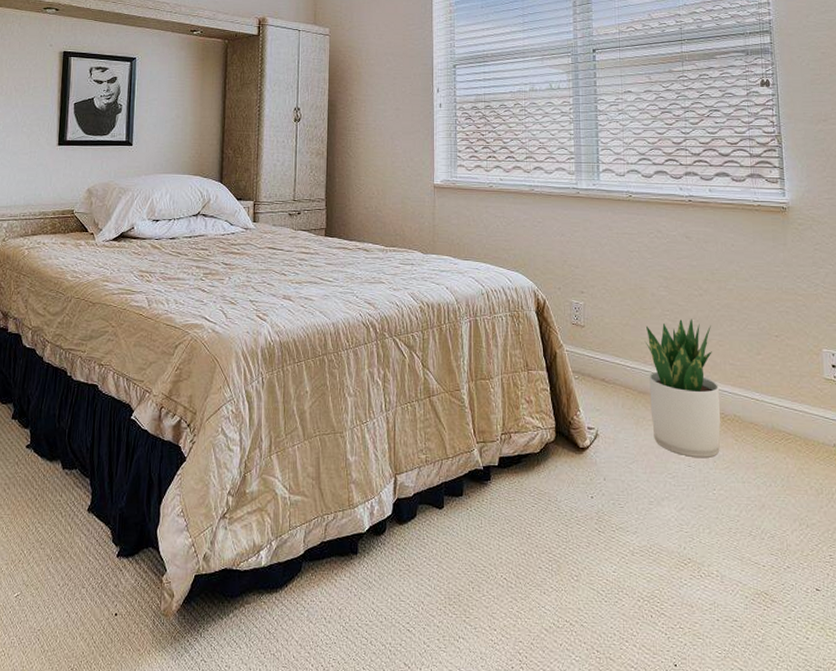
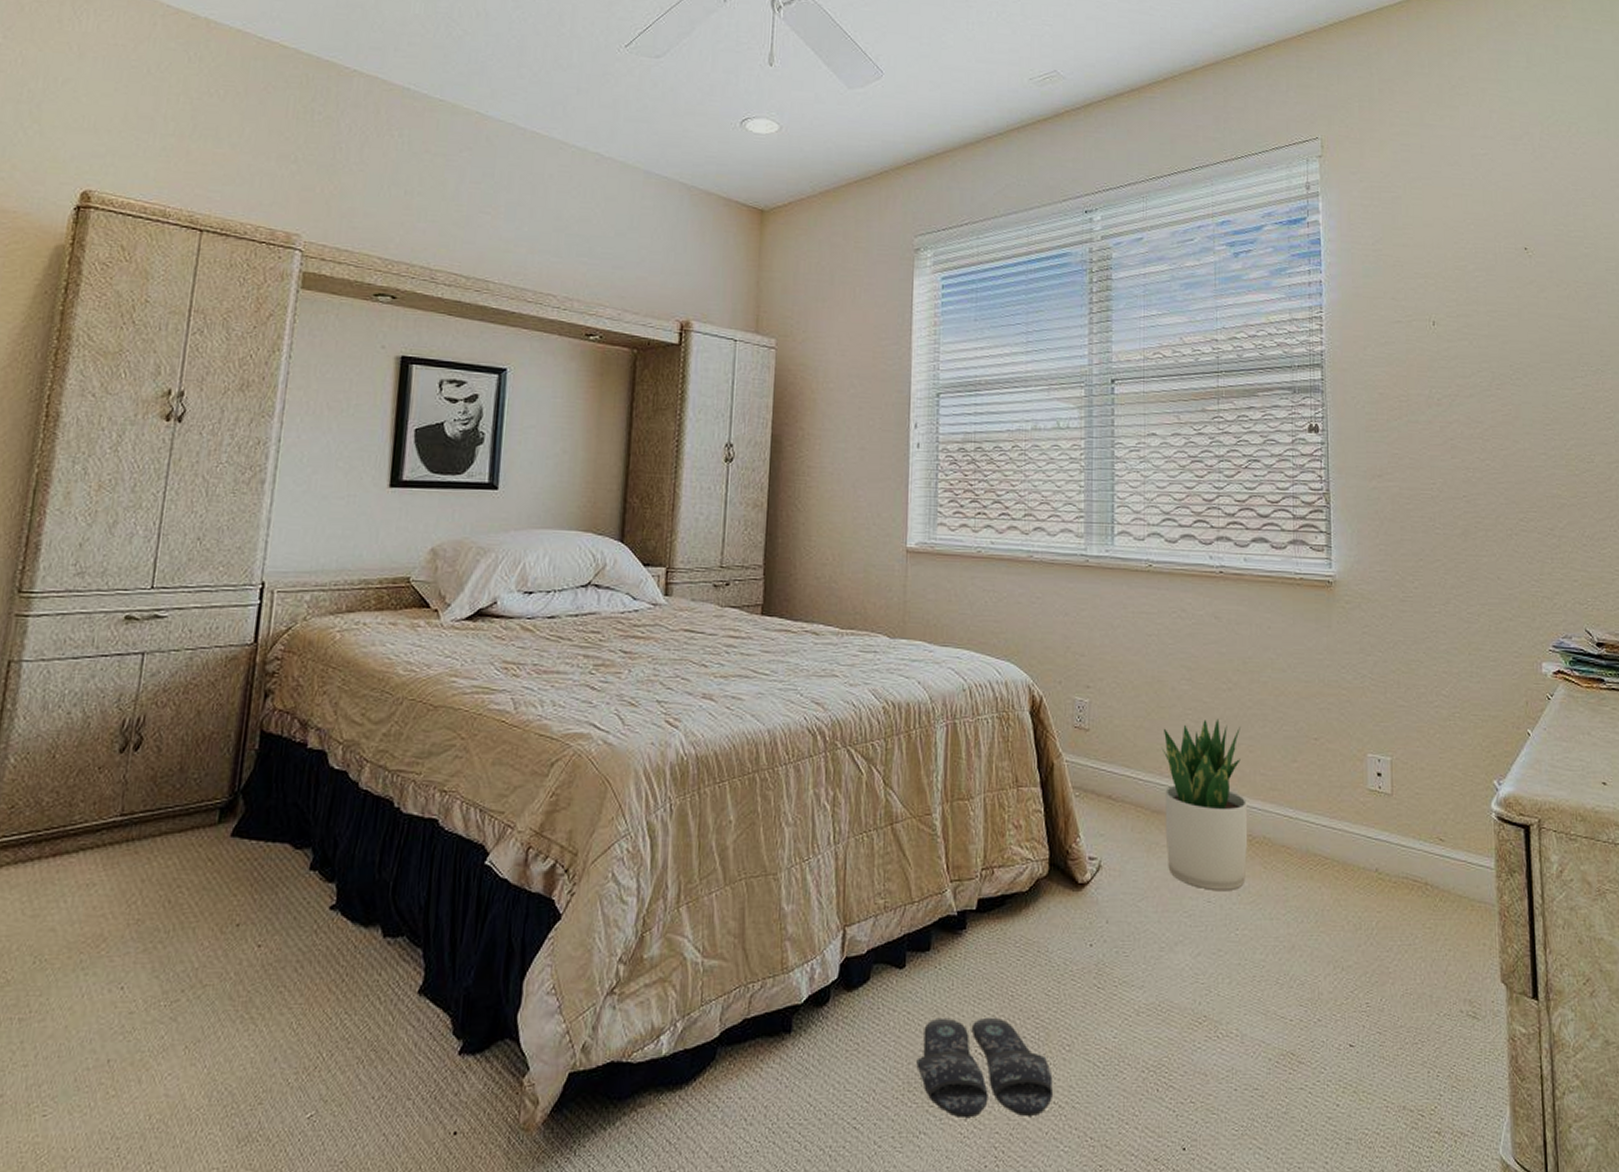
slippers: none [455,548,565,630] -> present [916,1017,1053,1117]

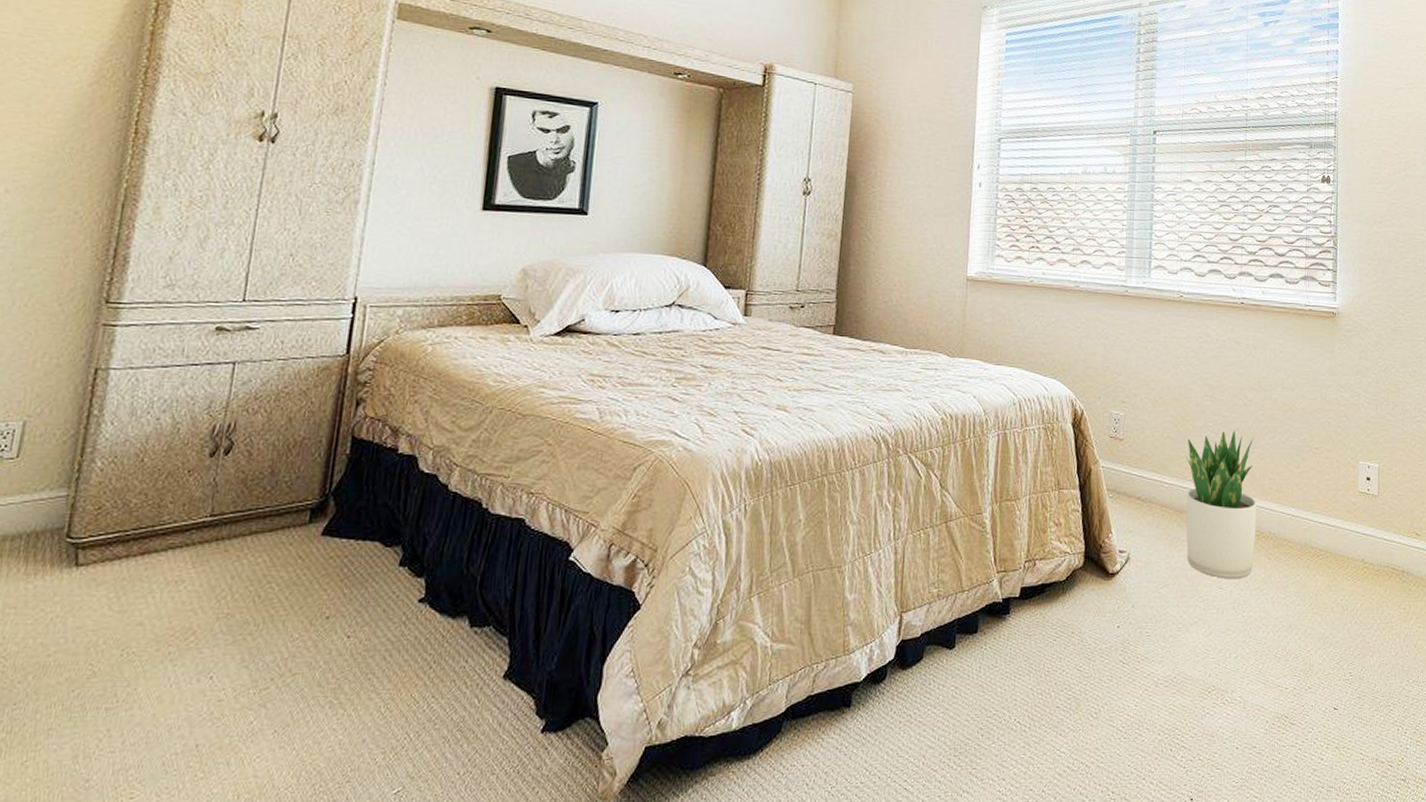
slippers: present [916,1017,1053,1117] -> none [962,690,1081,777]

